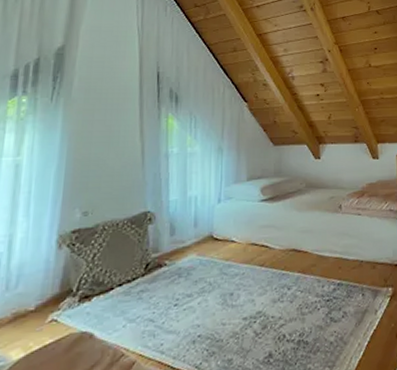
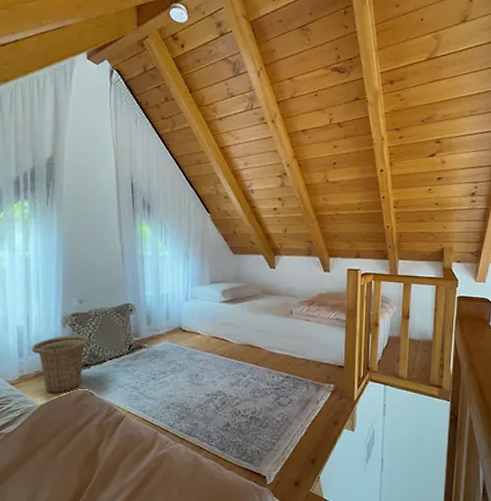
basket: none [10,257,94,342] -> present [31,335,90,393]

